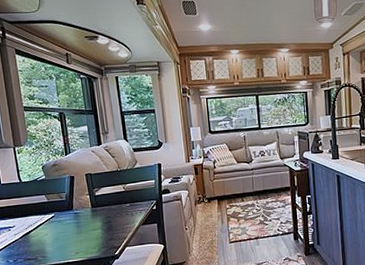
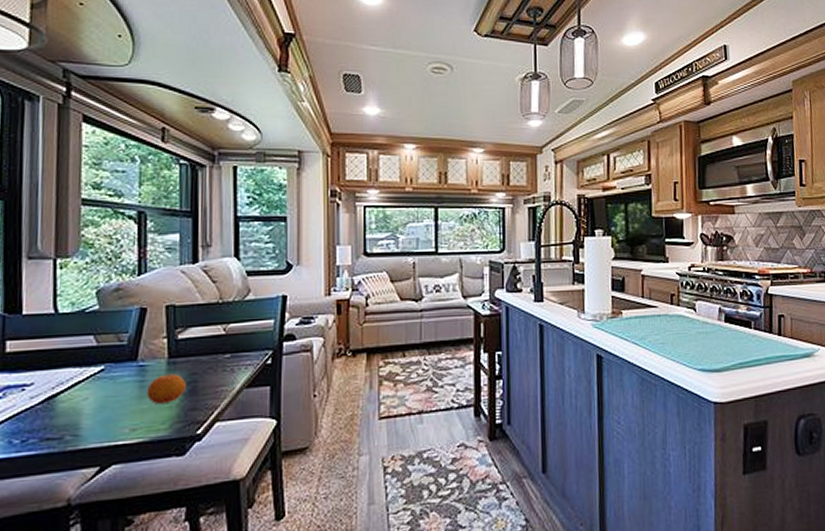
fruit: none [81,217,105,237] -> present [146,373,186,405]

